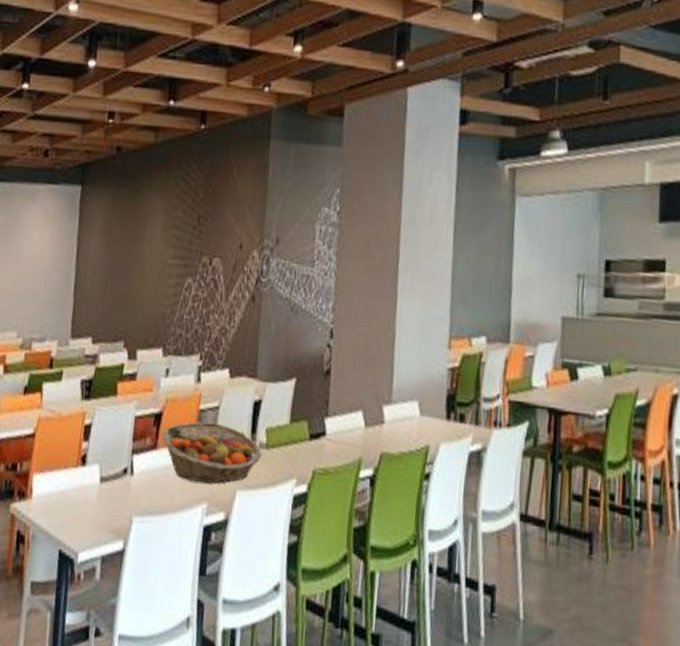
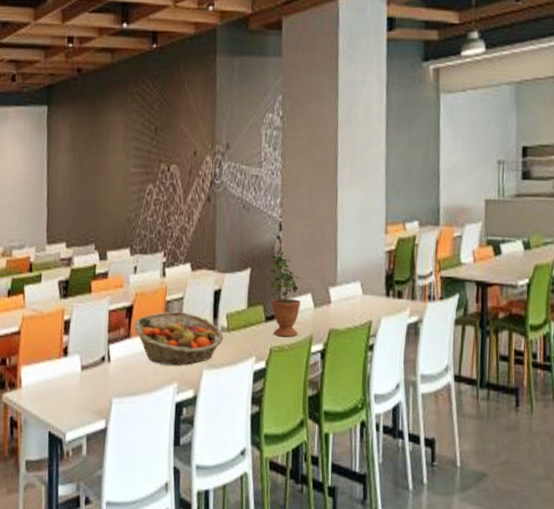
potted plant: none [312,360,351,459] -> present [266,250,301,337]

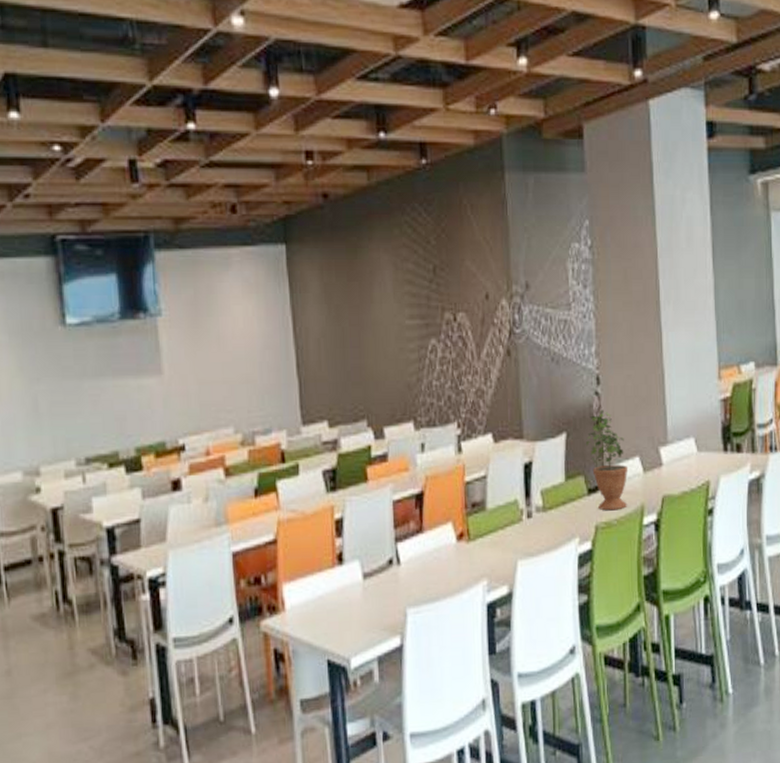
fruit basket: present [134,311,224,365] -> none [427,493,539,559]

